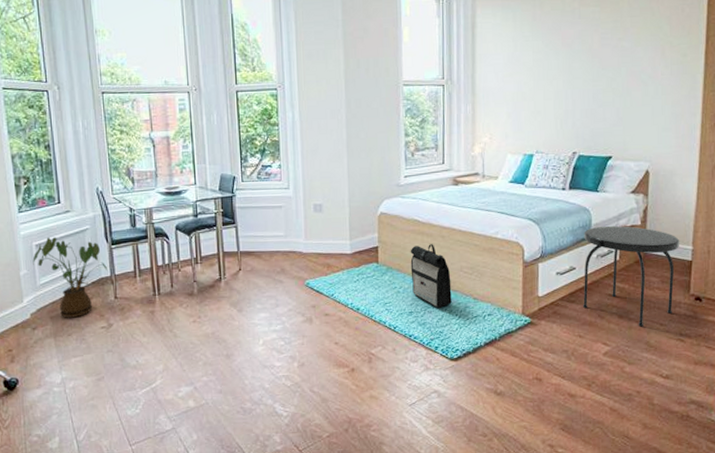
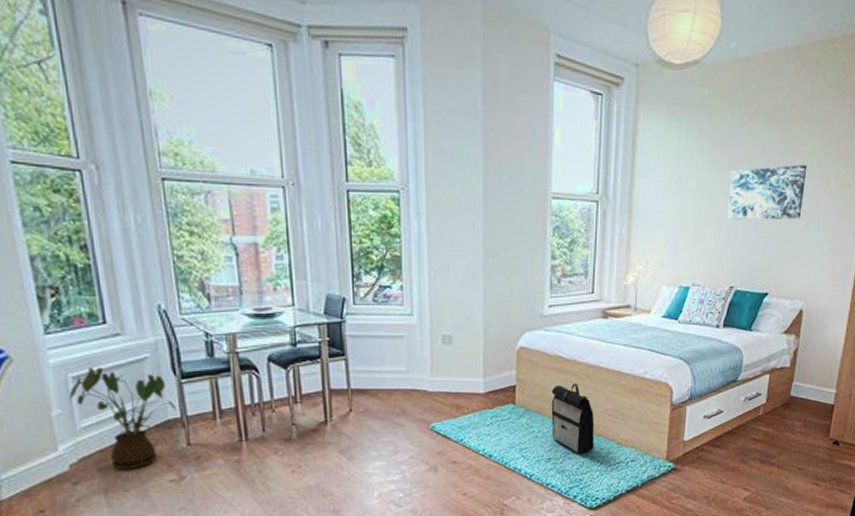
wall art: none [565,38,641,93] -> present [727,164,807,221]
side table: present [583,226,680,327] -> none [727,368,825,472]

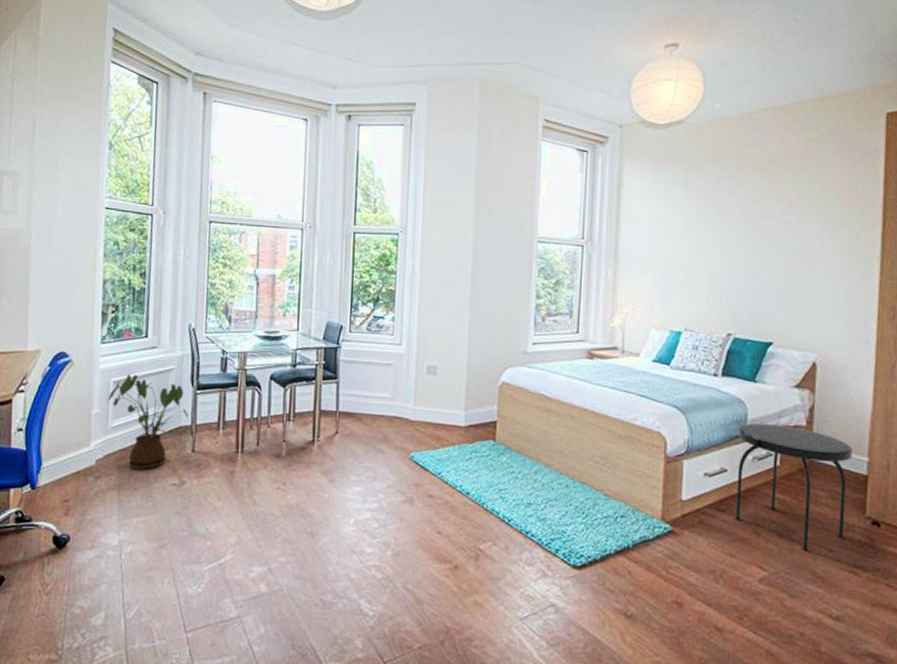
backpack: present [551,383,595,454] -> none [532,424,579,502]
wall art: present [727,164,807,221] -> none [720,213,807,268]
side table: none [727,368,825,472] -> present [735,423,853,551]

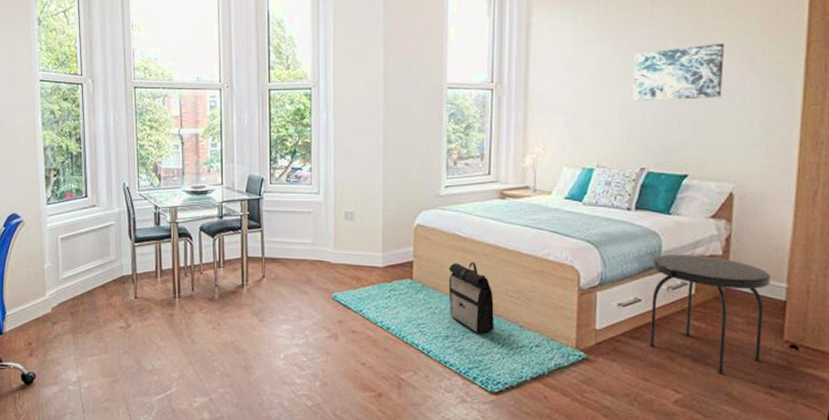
house plant: present [107,374,189,470] -> none [57,231,130,315]
backpack: none [532,424,579,502] -> present [448,262,494,334]
wall art: none [720,213,807,268] -> present [633,42,725,102]

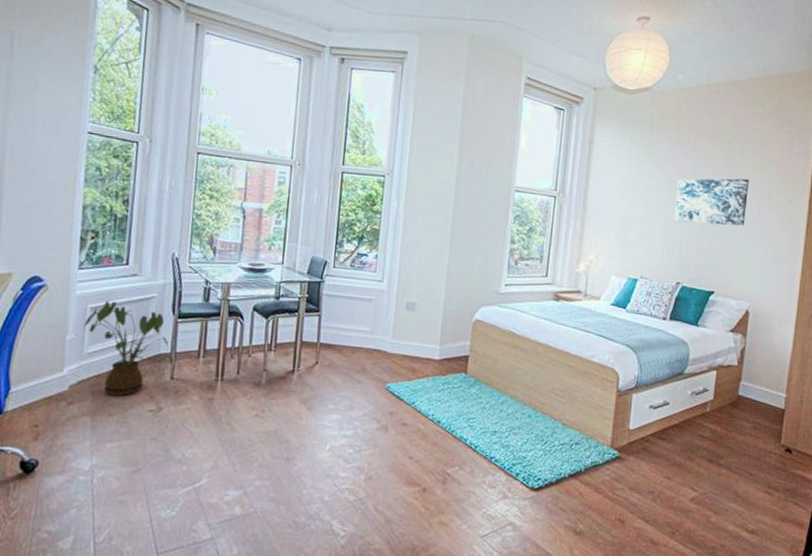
house plant: none [57,231,130,315] -> present [83,301,169,396]
backpack: present [448,262,494,334] -> none [499,360,541,430]
side table: present [650,254,772,374] -> none [674,362,774,474]

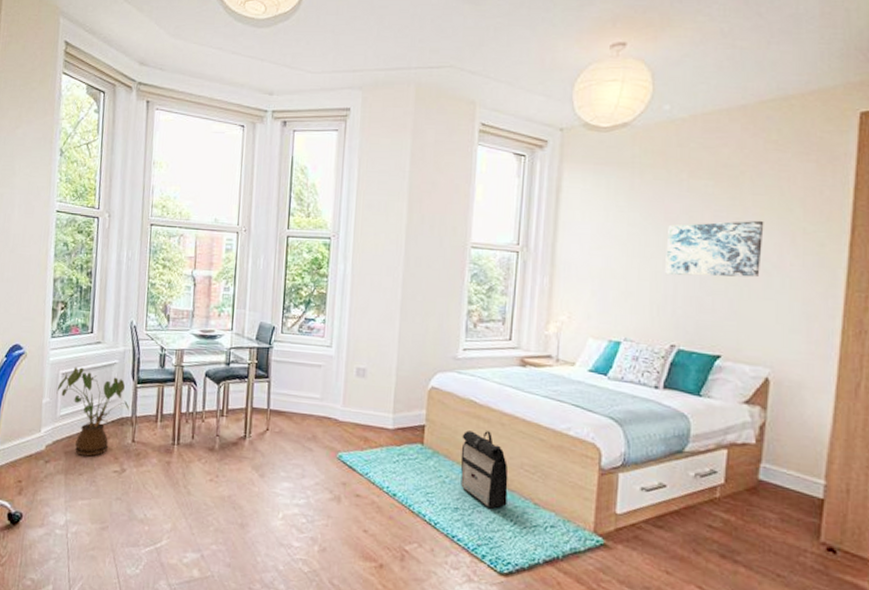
backpack: none [499,360,541,430] -> present [460,430,508,509]

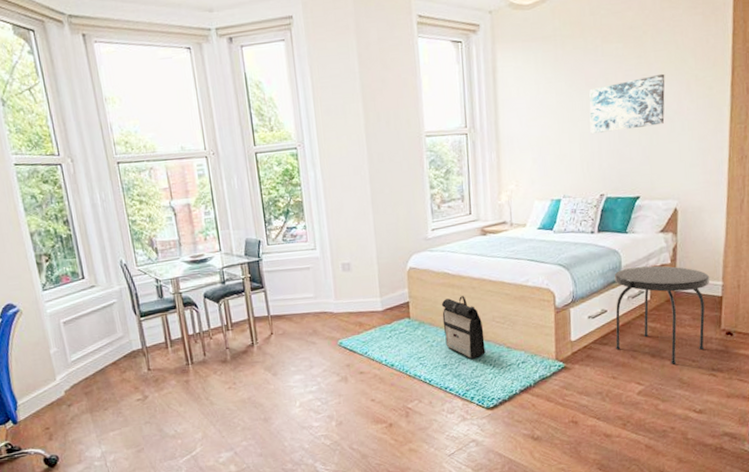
house plant: present [56,367,130,457] -> none [61,313,139,393]
side table: none [674,438,808,574] -> present [614,265,710,365]

